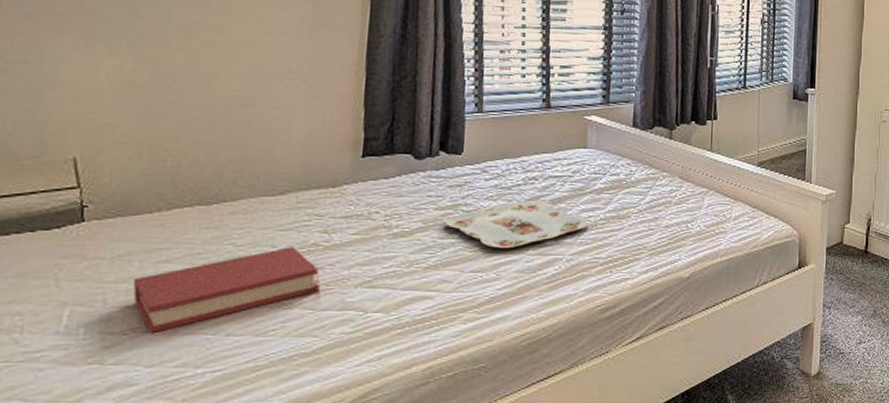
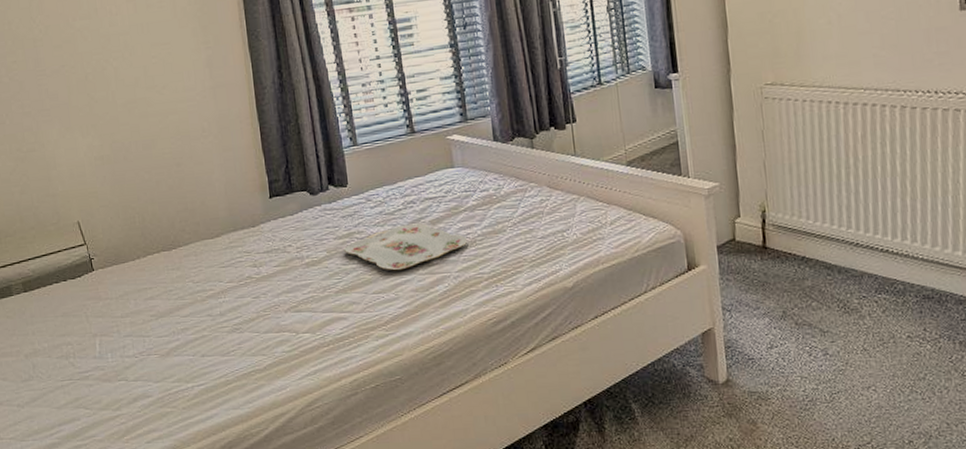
hardback book: present [132,247,319,333] -> none [133,280,259,356]

